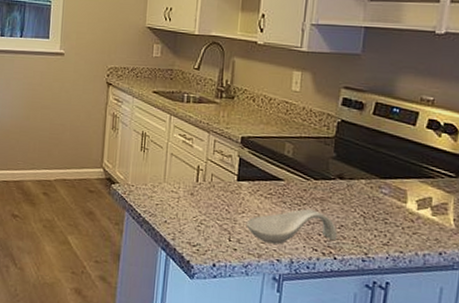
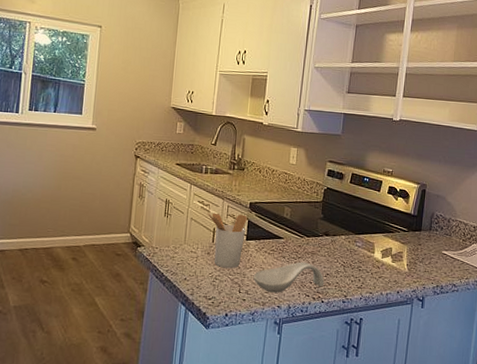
utensil holder: none [190,147,238,212] -> present [207,212,247,268]

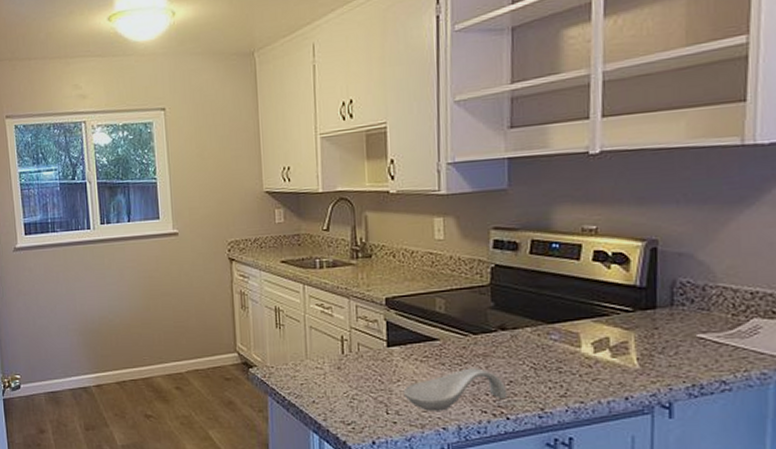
utensil holder: present [207,212,247,268] -> none [330,314,385,384]

